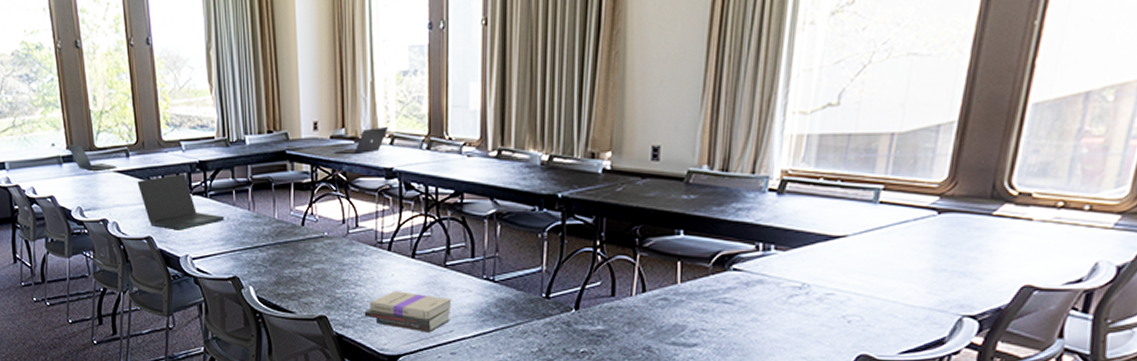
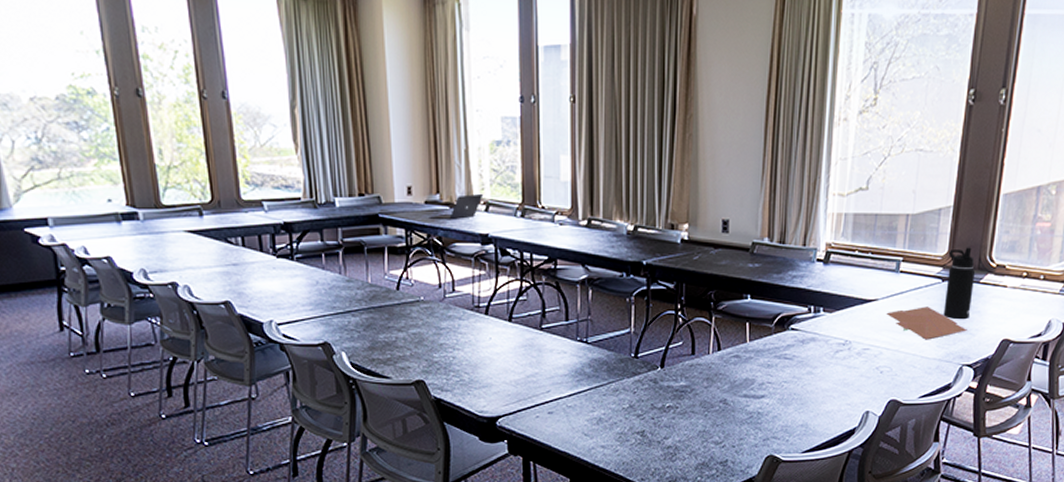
laptop: present [67,144,117,171] -> none [127,200,189,230]
laptop: present [137,174,225,231] -> none [212,235,313,295]
books: present [364,291,452,333] -> none [462,354,548,394]
papers: none [858,244,972,285] -> present [886,307,967,340]
water bottle: none [938,171,987,259] -> present [943,247,976,319]

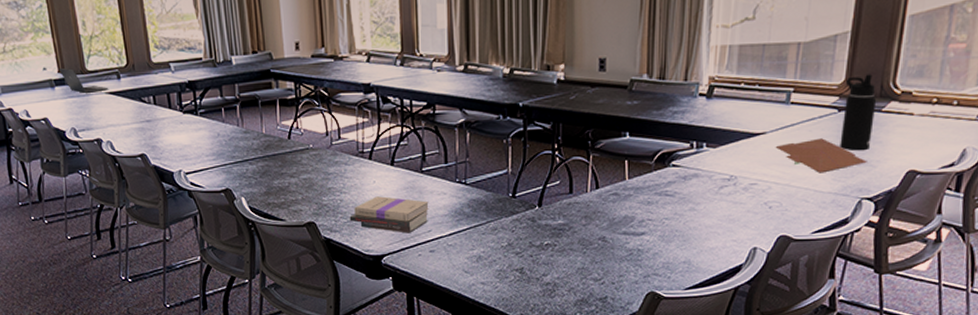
laptop: none [127,200,189,230] -> present [58,67,109,93]
laptop: present [429,193,484,220] -> none [315,45,365,73]
books: none [462,354,548,394] -> present [349,196,429,233]

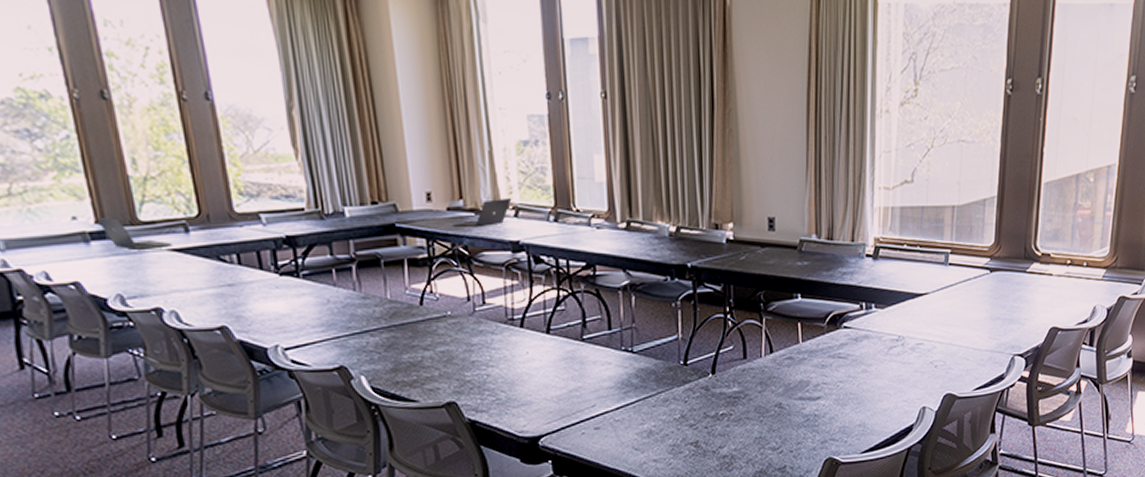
laptop: none [315,45,365,73] -> present [452,197,512,228]
books: present [349,196,429,233] -> none [498,369,592,410]
papers: present [775,138,867,173] -> none [937,298,1017,332]
water bottle: present [840,74,877,150] -> none [993,237,1022,309]

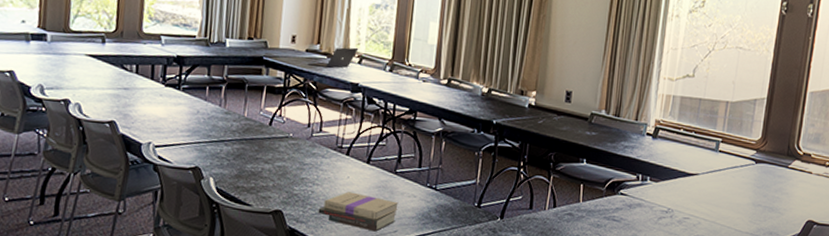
laptop: present [96,217,173,250] -> none [39,23,90,53]
books: none [498,369,592,410] -> present [318,192,399,232]

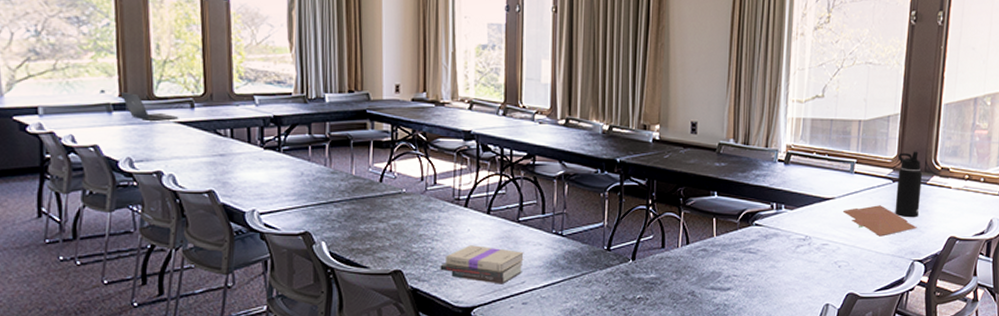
laptop: none [39,23,90,53] -> present [120,91,179,121]
laptop: present [307,47,359,69] -> none [415,92,468,117]
papers: none [705,184,777,215] -> present [842,205,917,237]
water bottle: none [756,135,785,199] -> present [895,151,923,217]

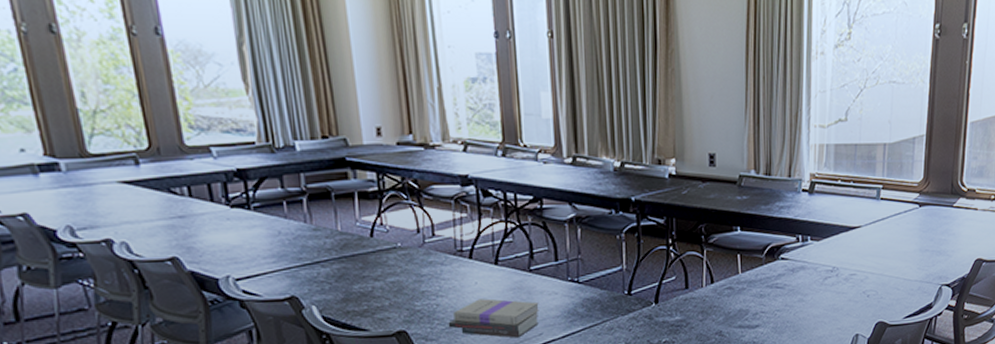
laptop: present [120,91,179,121] -> none [44,149,123,182]
papers: present [842,205,917,237] -> none [869,231,944,263]
water bottle: present [895,151,923,217] -> none [922,173,949,242]

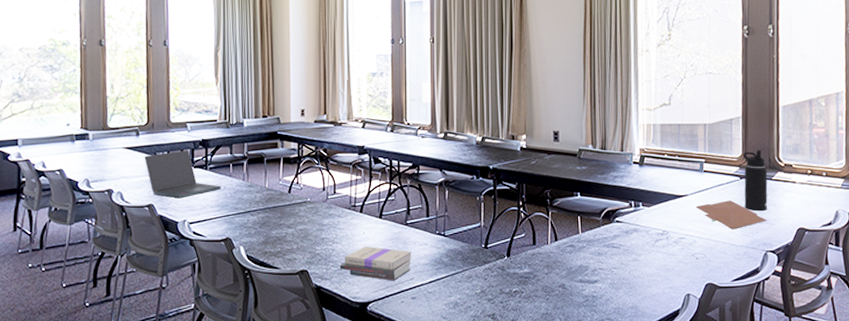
laptop: none [153,183,275,249] -> present [144,150,221,199]
papers: none [869,231,944,263] -> present [695,200,767,230]
water bottle: none [922,173,949,242] -> present [742,150,768,211]

